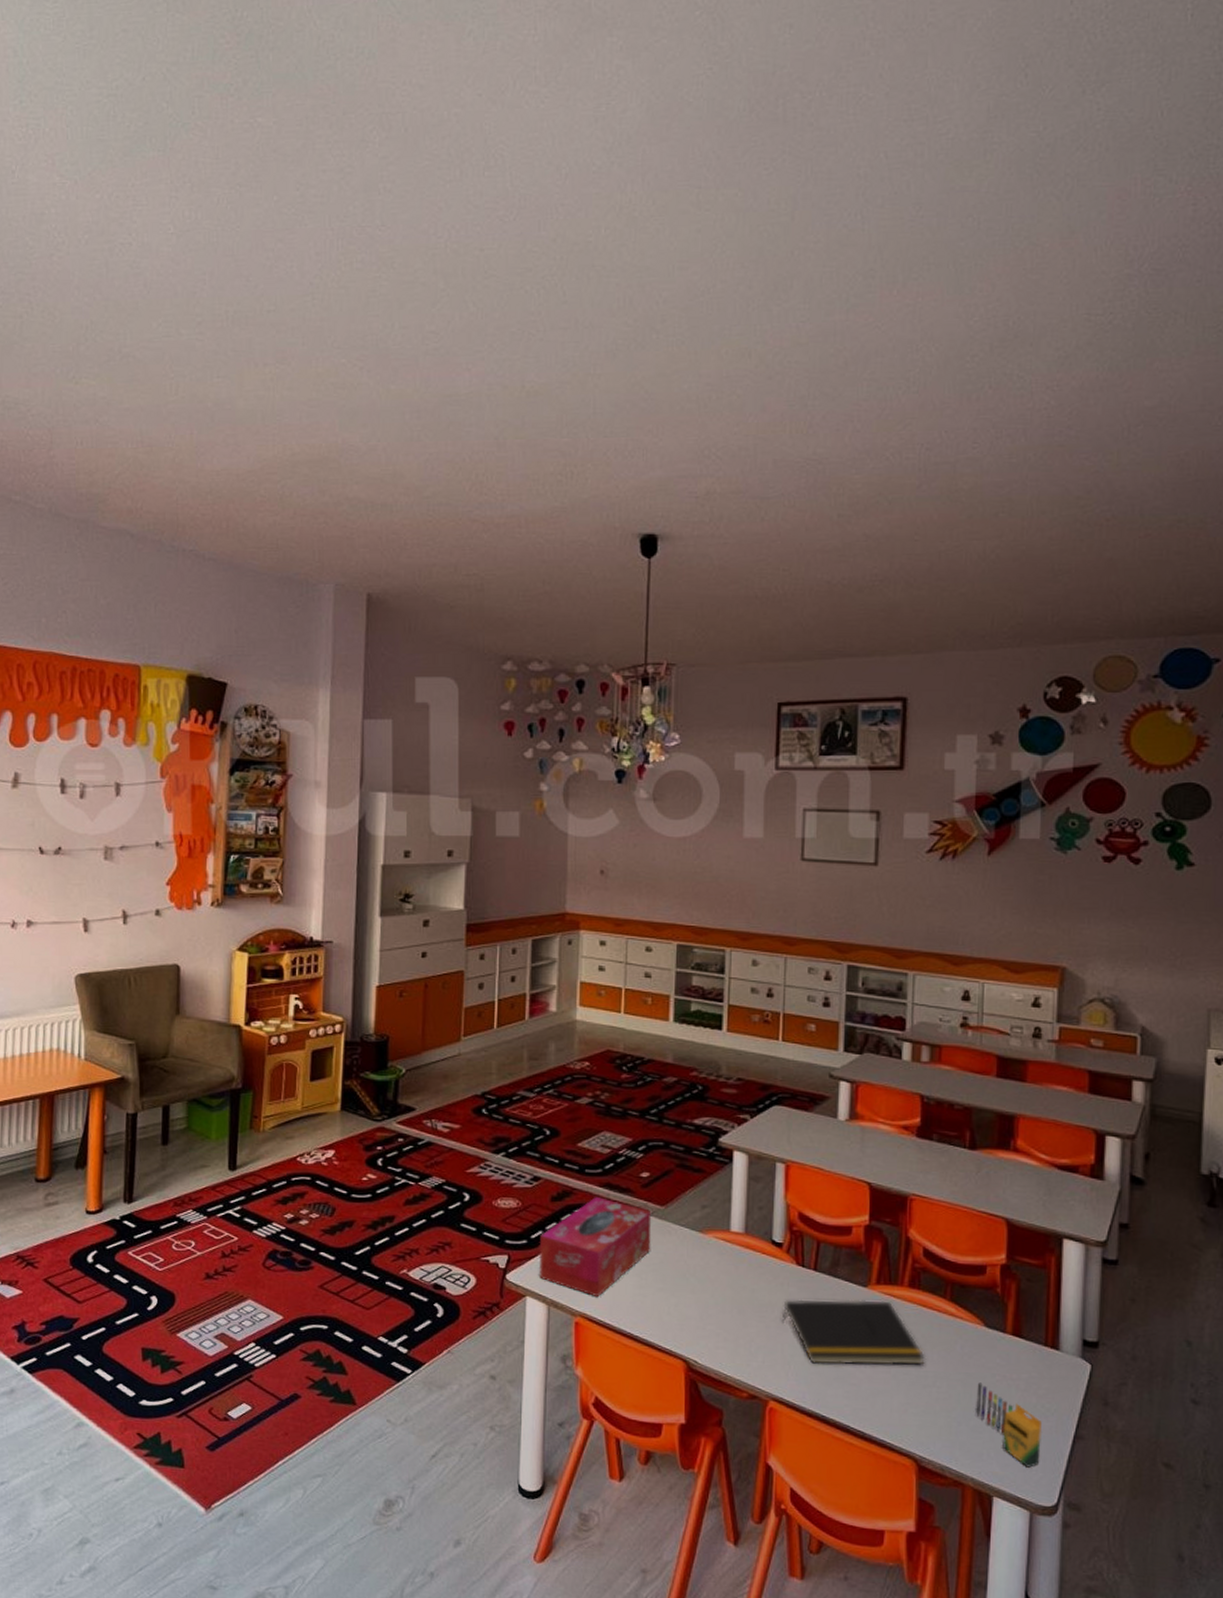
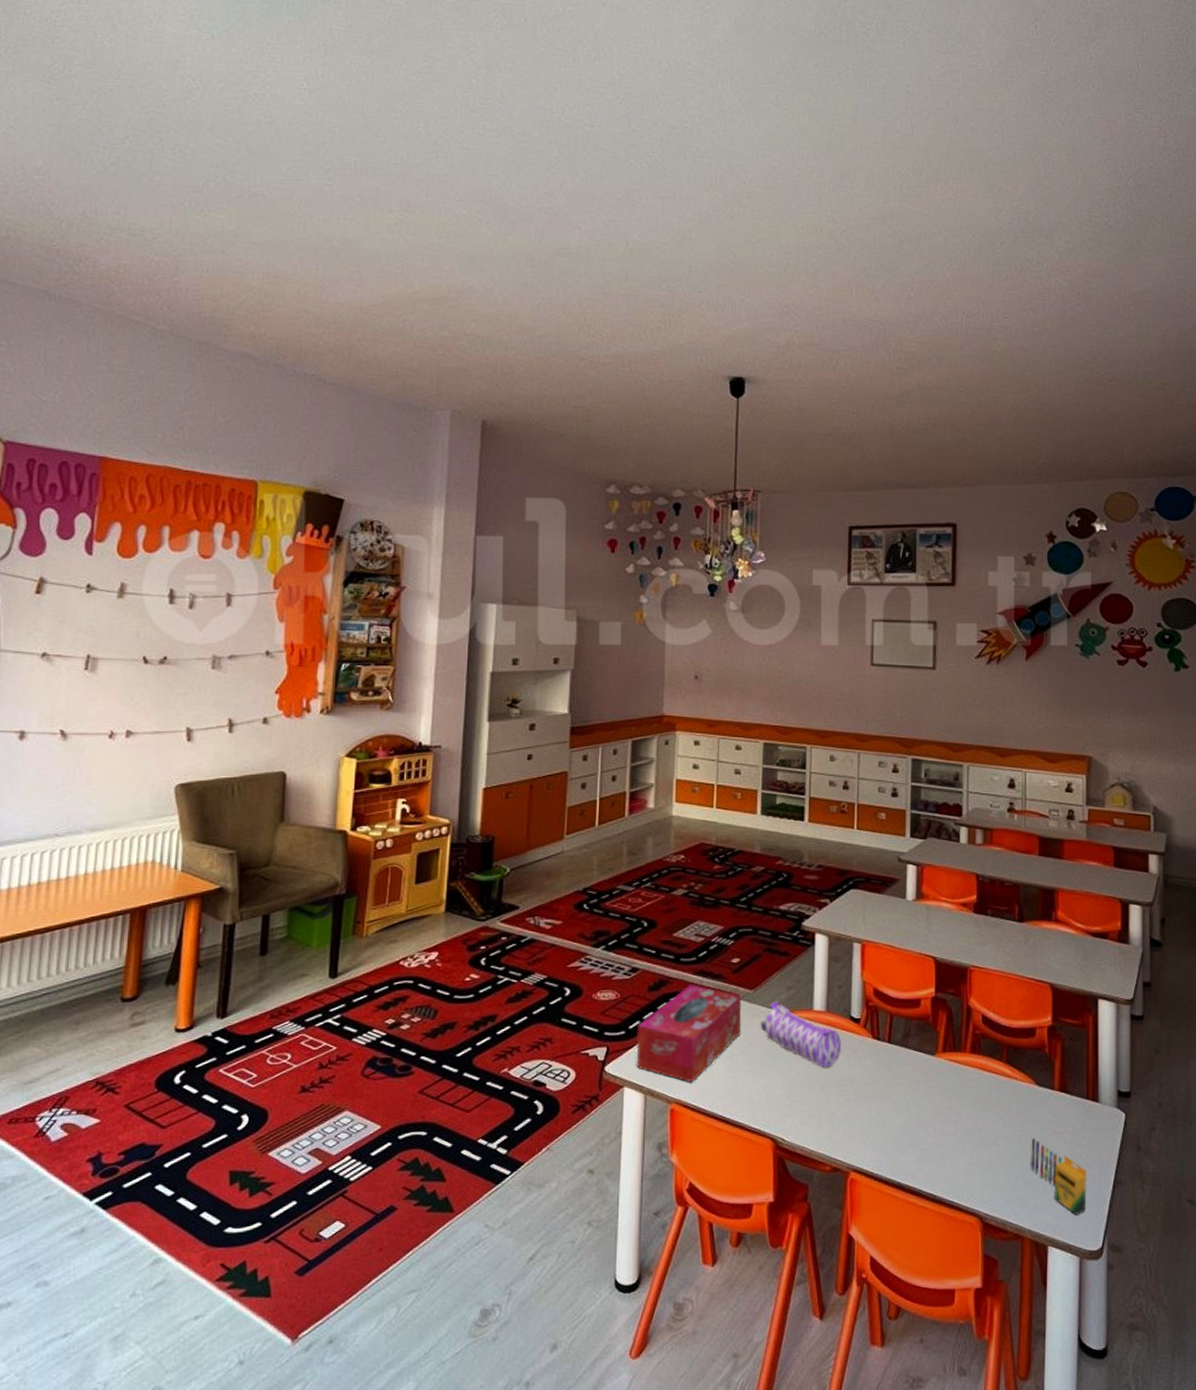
pencil case: none [673,1219,761,1292] -> present [761,1001,841,1068]
notepad: present [781,1299,925,1366] -> none [860,1067,986,1132]

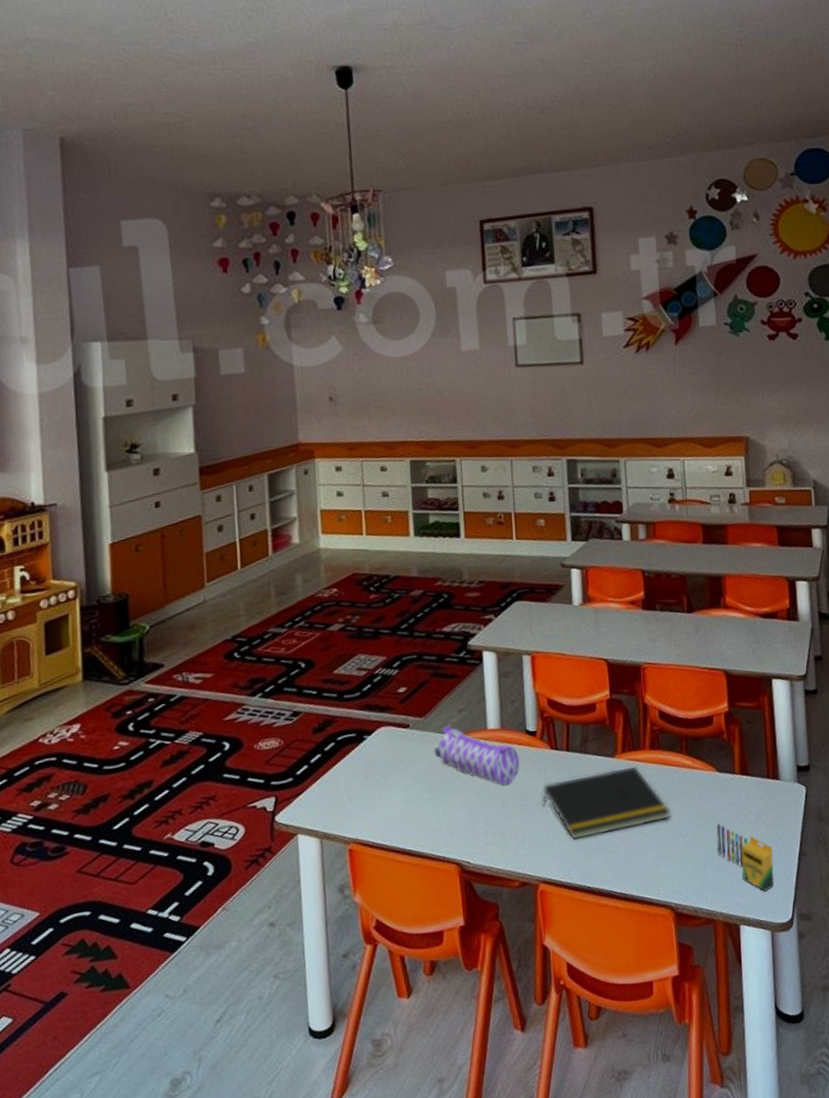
tissue box: present [636,985,742,1082] -> none [305,720,414,820]
notepad: none [860,1067,986,1132] -> present [542,765,671,840]

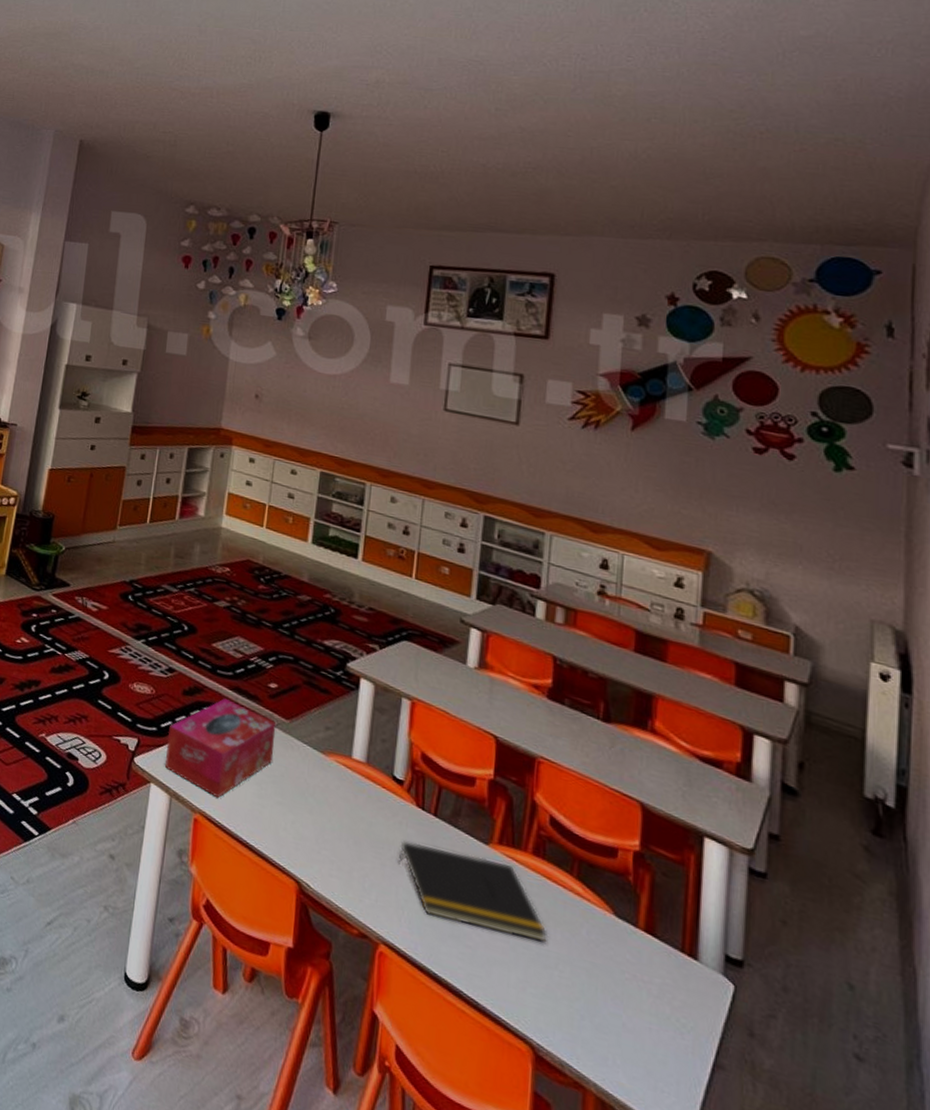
tissue box: none [305,720,414,820] -> present [165,698,277,798]
pencil case: present [435,725,520,786] -> none [294,738,380,824]
crayon: present [716,823,774,892] -> none [601,976,677,1088]

